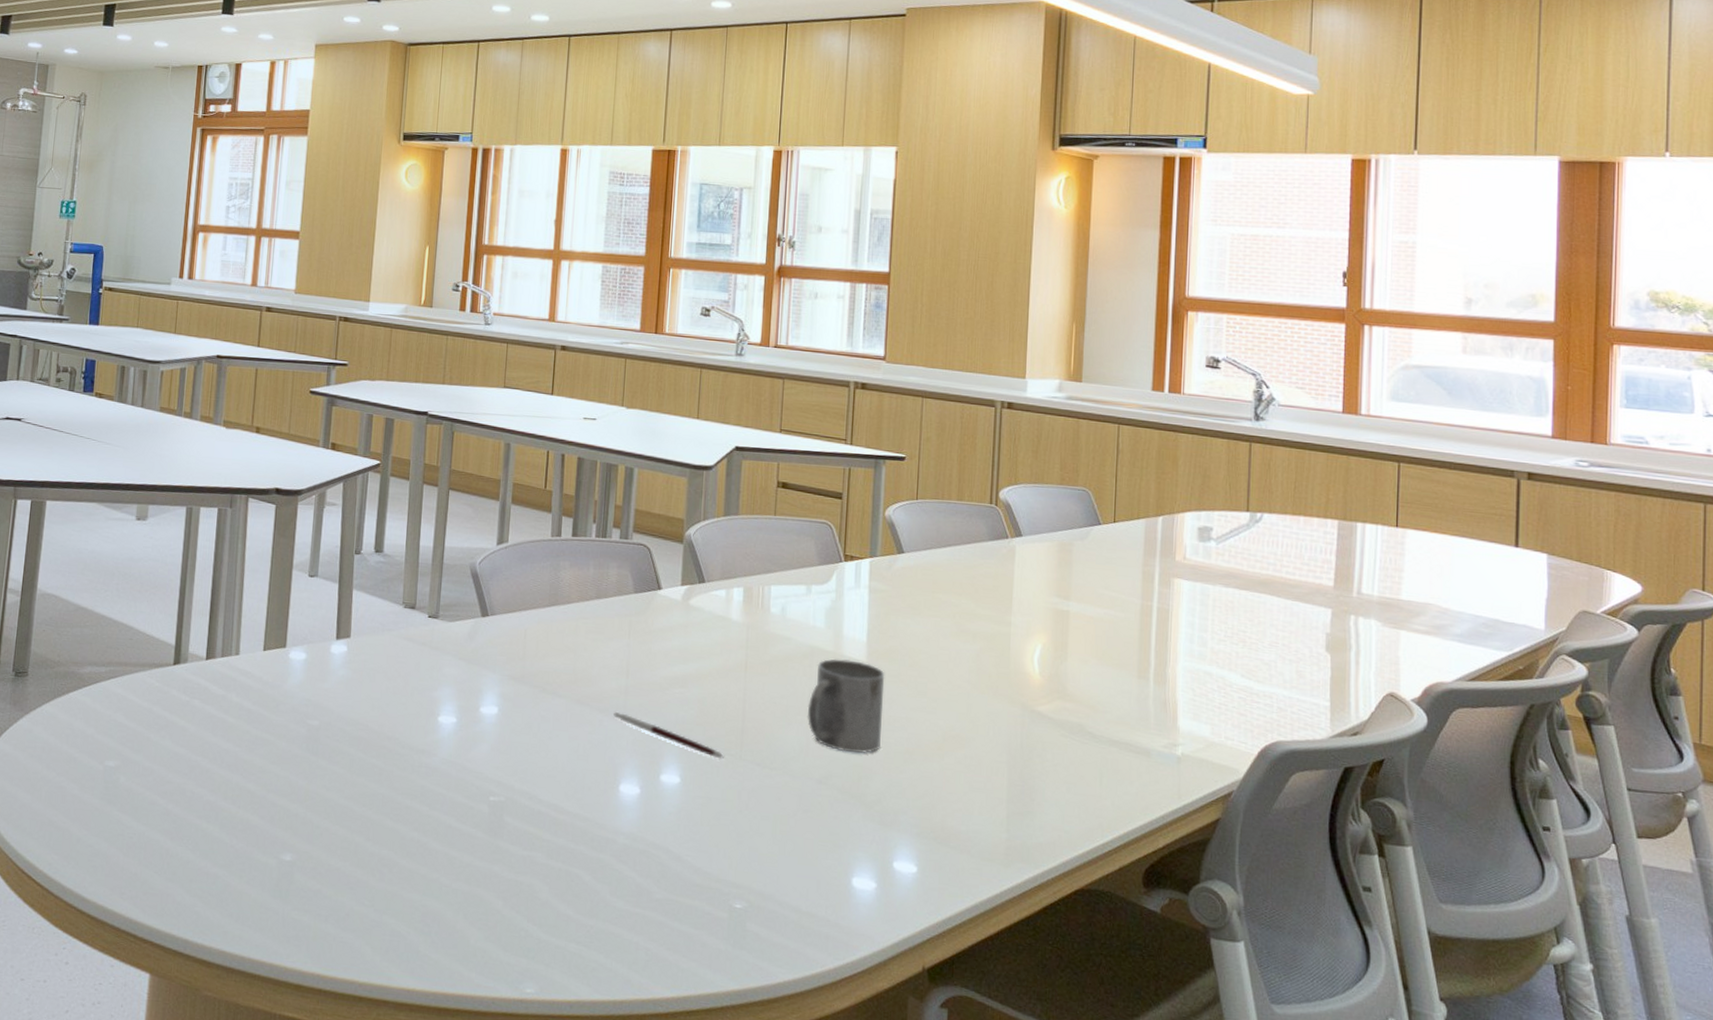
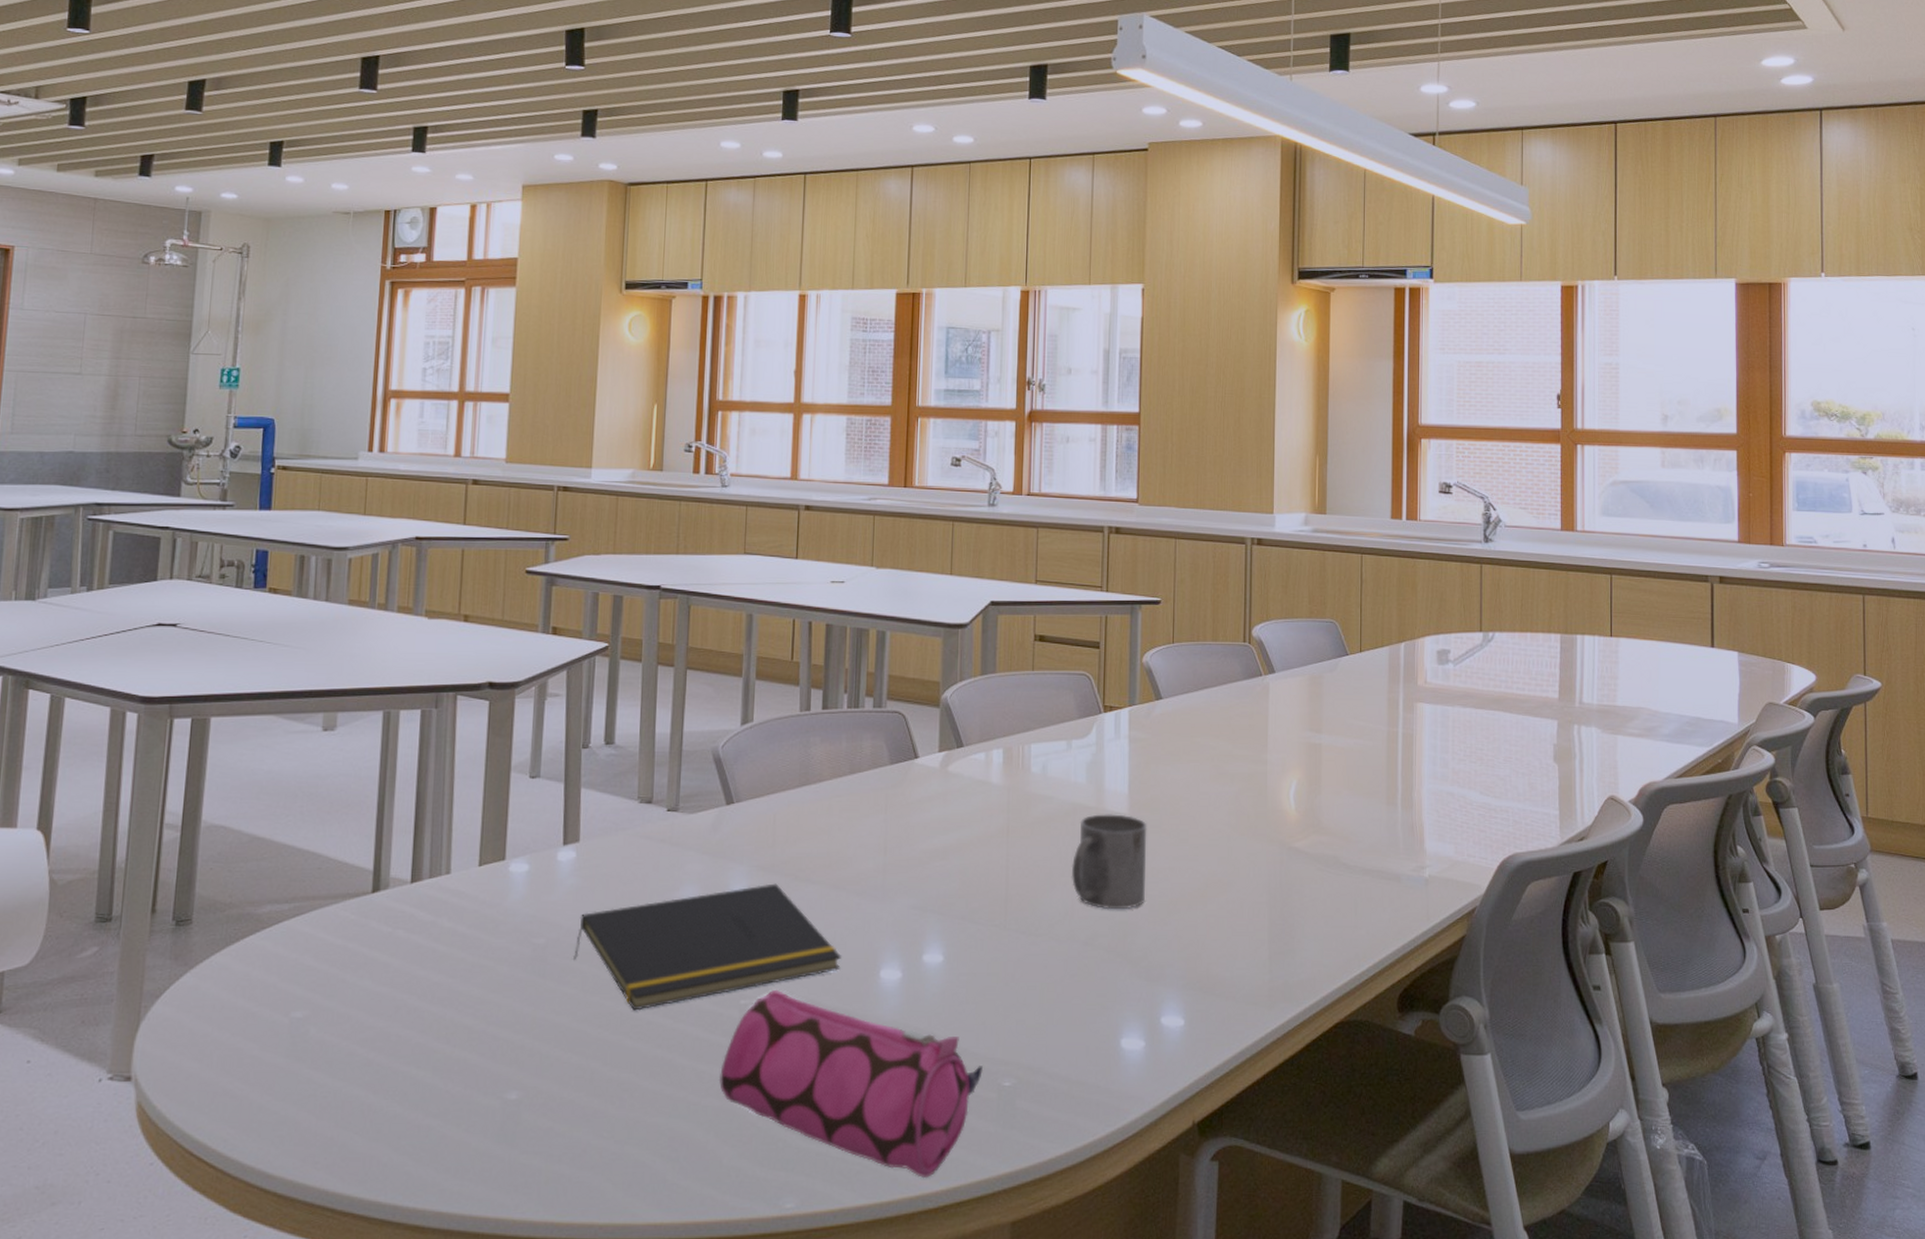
notepad: none [342,693,584,795] -> present [573,883,841,1011]
pencil case: none [468,790,715,985] -> present [718,989,983,1179]
pen: present [613,712,725,759] -> none [872,894,989,931]

